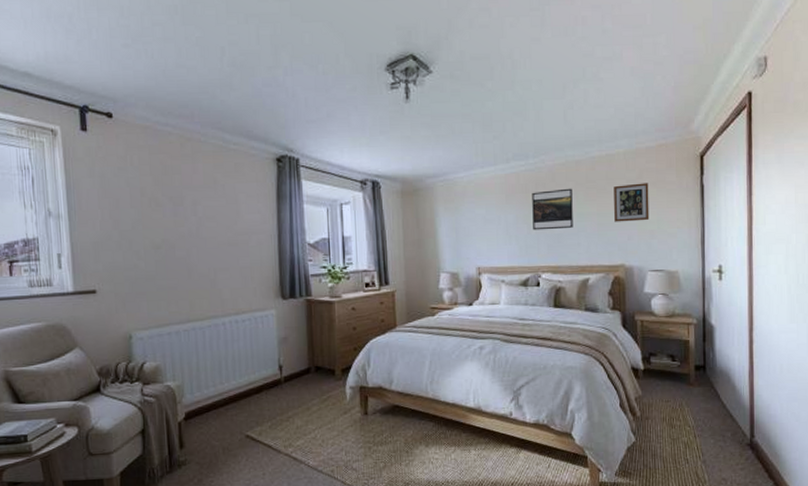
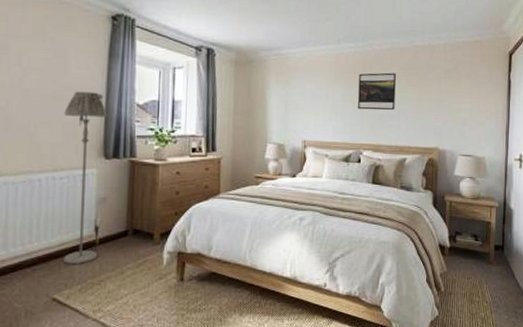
floor lamp: none [240,234,284,403] -> present [64,91,107,265]
picture frame: present [614,183,649,222] -> none [432,74,464,109]

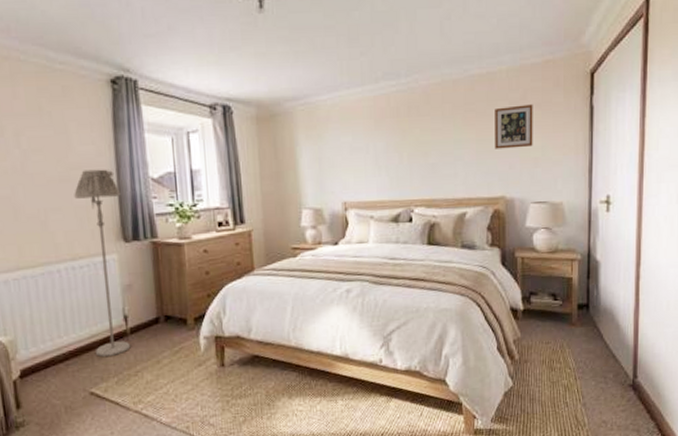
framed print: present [358,72,396,110] -> none [404,111,450,160]
picture frame: none [432,74,464,109] -> present [495,104,533,149]

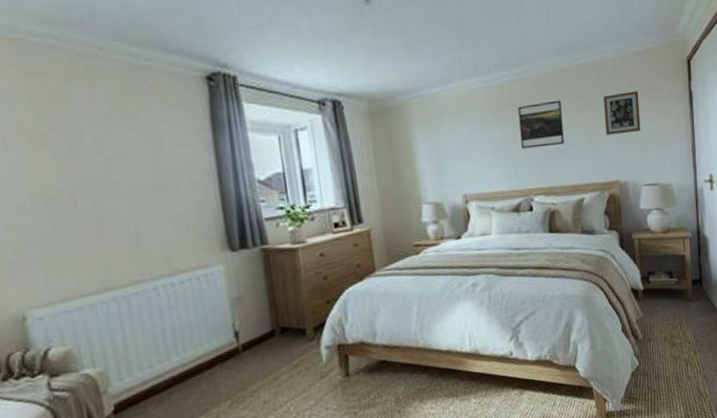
floor lamp: present [74,169,131,358] -> none [169,173,244,380]
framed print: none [404,111,450,160] -> present [518,100,564,149]

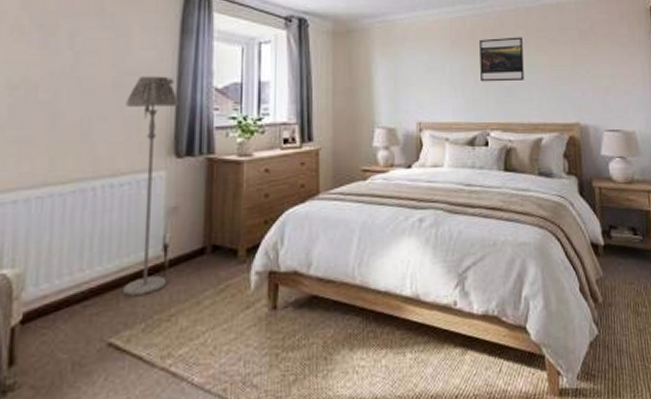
floor lamp: none [169,173,244,380] -> present [123,76,179,297]
picture frame: present [603,91,641,135] -> none [565,35,603,76]

